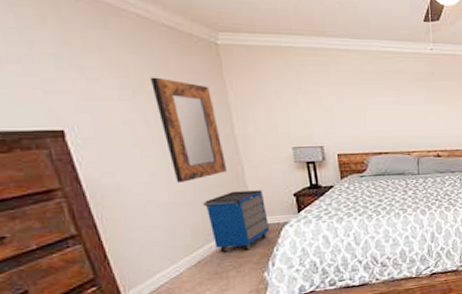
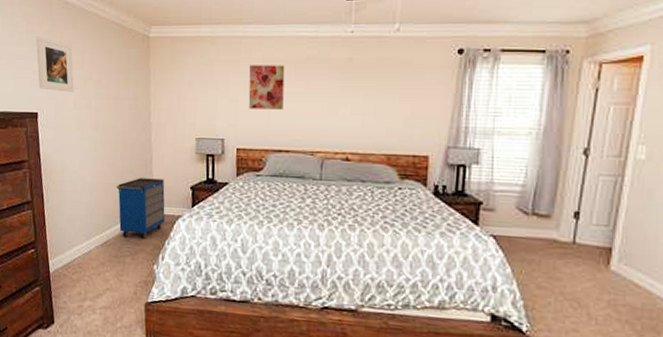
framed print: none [37,35,119,105] -> present [36,37,74,92]
home mirror: present [151,77,226,183] -> none [97,68,140,164]
wall art: none [340,76,378,117] -> present [248,65,285,110]

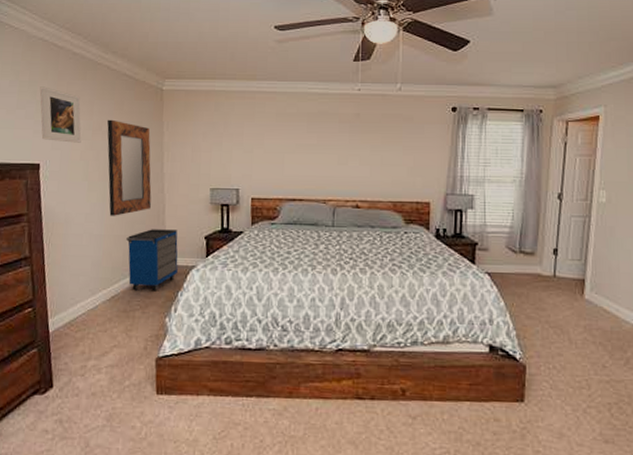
home mirror: none [97,68,140,164] -> present [107,119,152,216]
wall art: present [248,65,285,110] -> none [262,118,298,161]

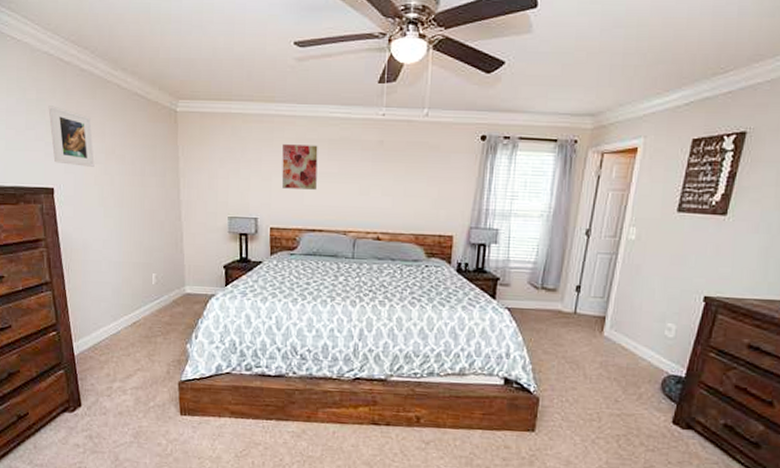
home mirror: present [107,119,152,216] -> none [120,142,169,243]
cabinet: present [126,229,178,292] -> none [145,257,198,319]
wall art: none [262,118,298,161] -> present [281,144,318,190]

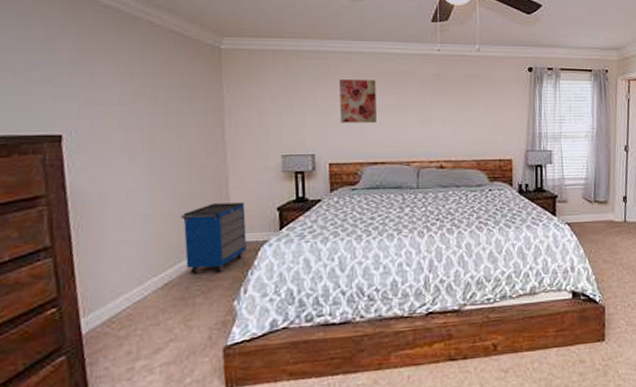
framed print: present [48,105,95,167] -> none [59,44,118,109]
cabinet: none [145,257,198,319] -> present [181,202,247,275]

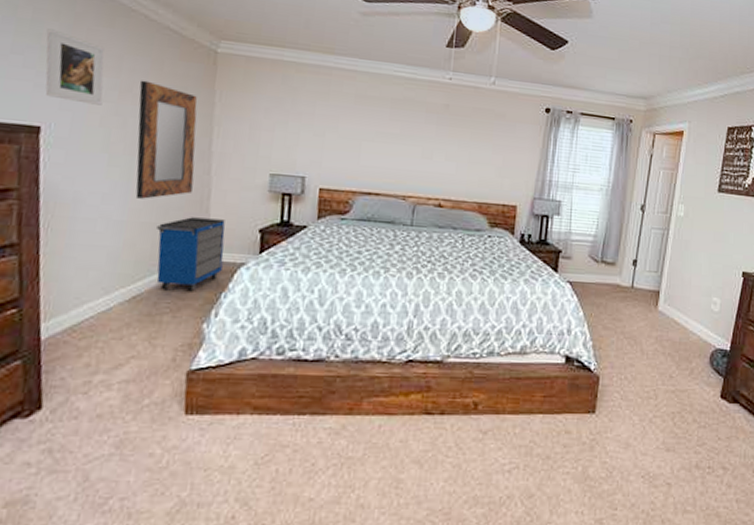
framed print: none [59,44,118,109] -> present [45,28,105,105]
home mirror: none [152,82,211,192] -> present [135,80,197,199]
wall art: present [339,80,377,123] -> none [336,99,380,150]

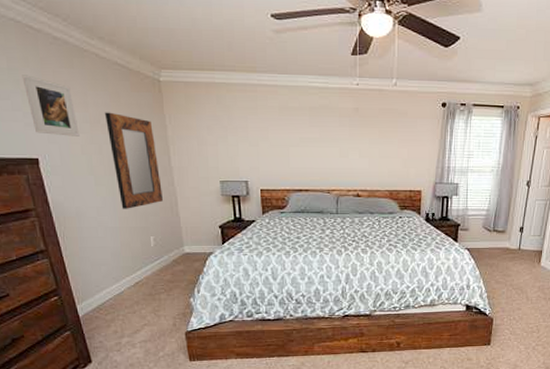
cabinet: present [157,217,225,292] -> none [142,220,197,277]

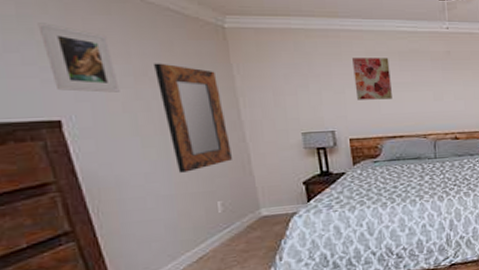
wall art: none [267,112,301,154] -> present [352,58,392,100]

